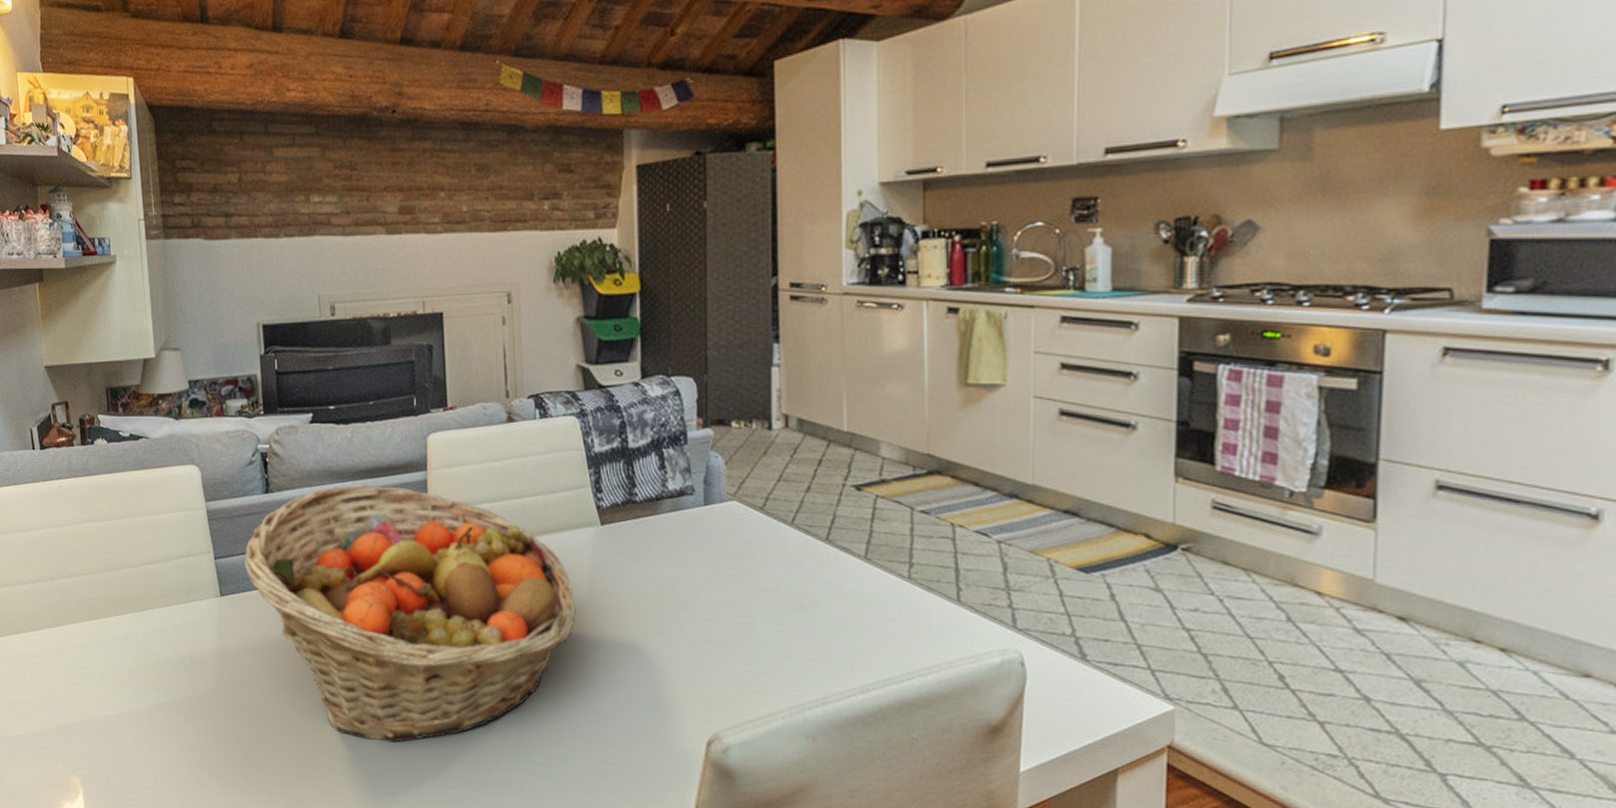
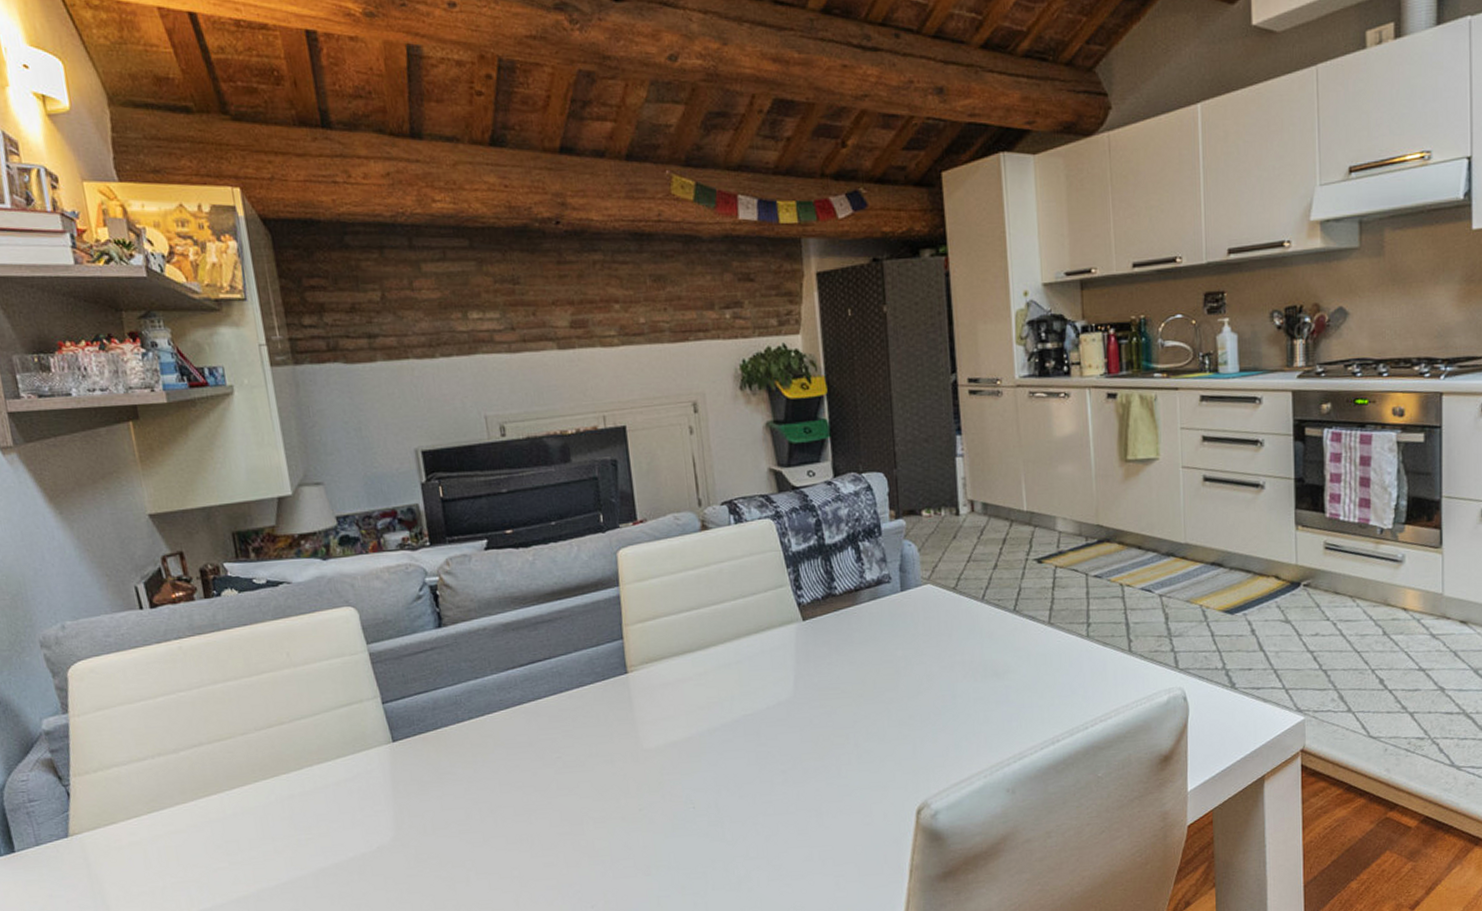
fruit basket: present [244,485,576,742] -> none [418,606,783,864]

